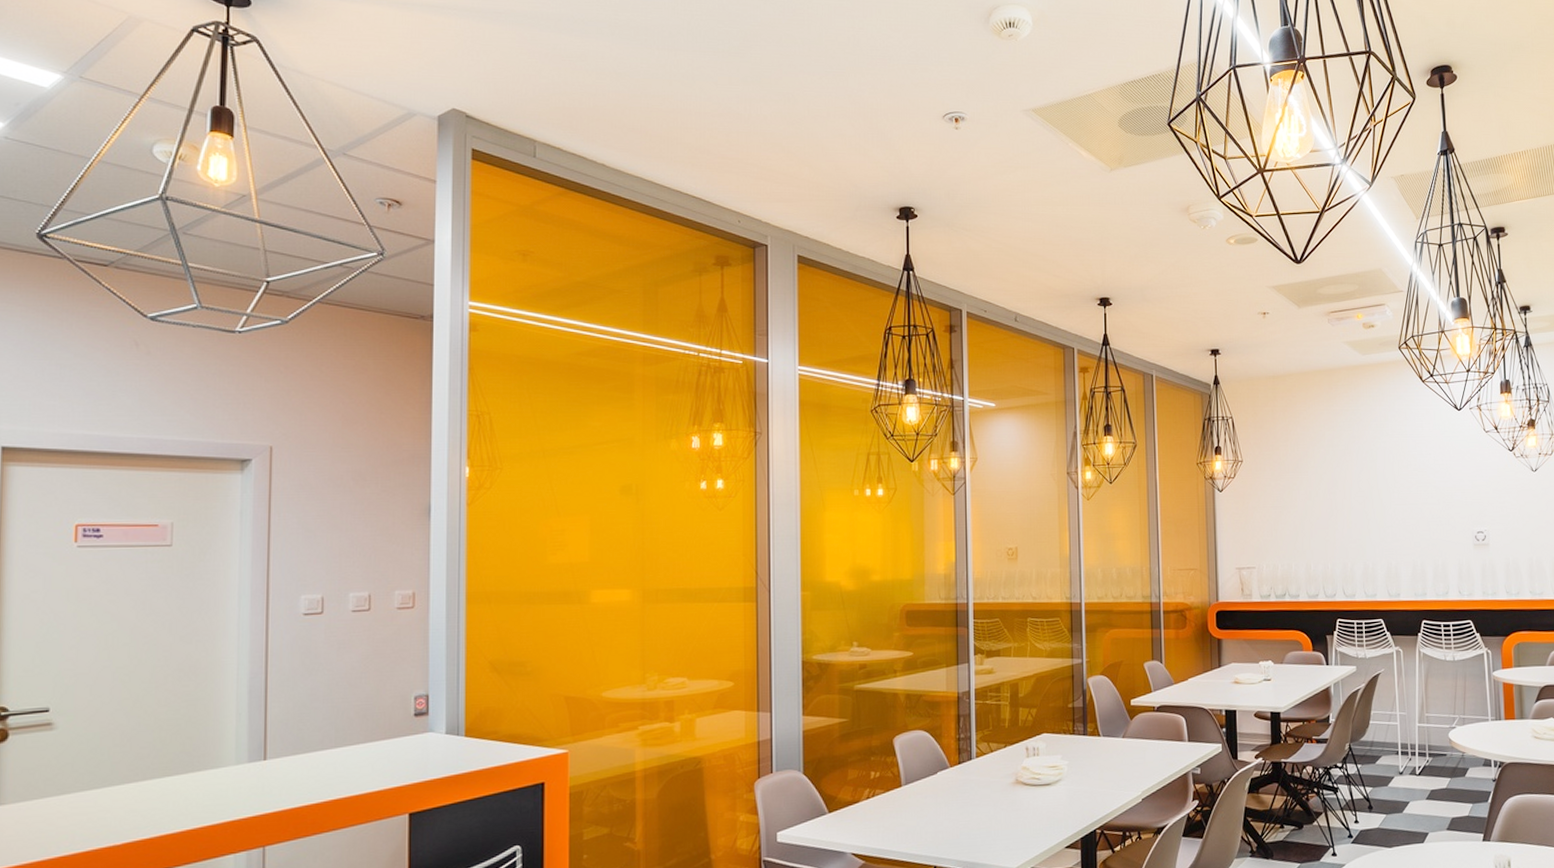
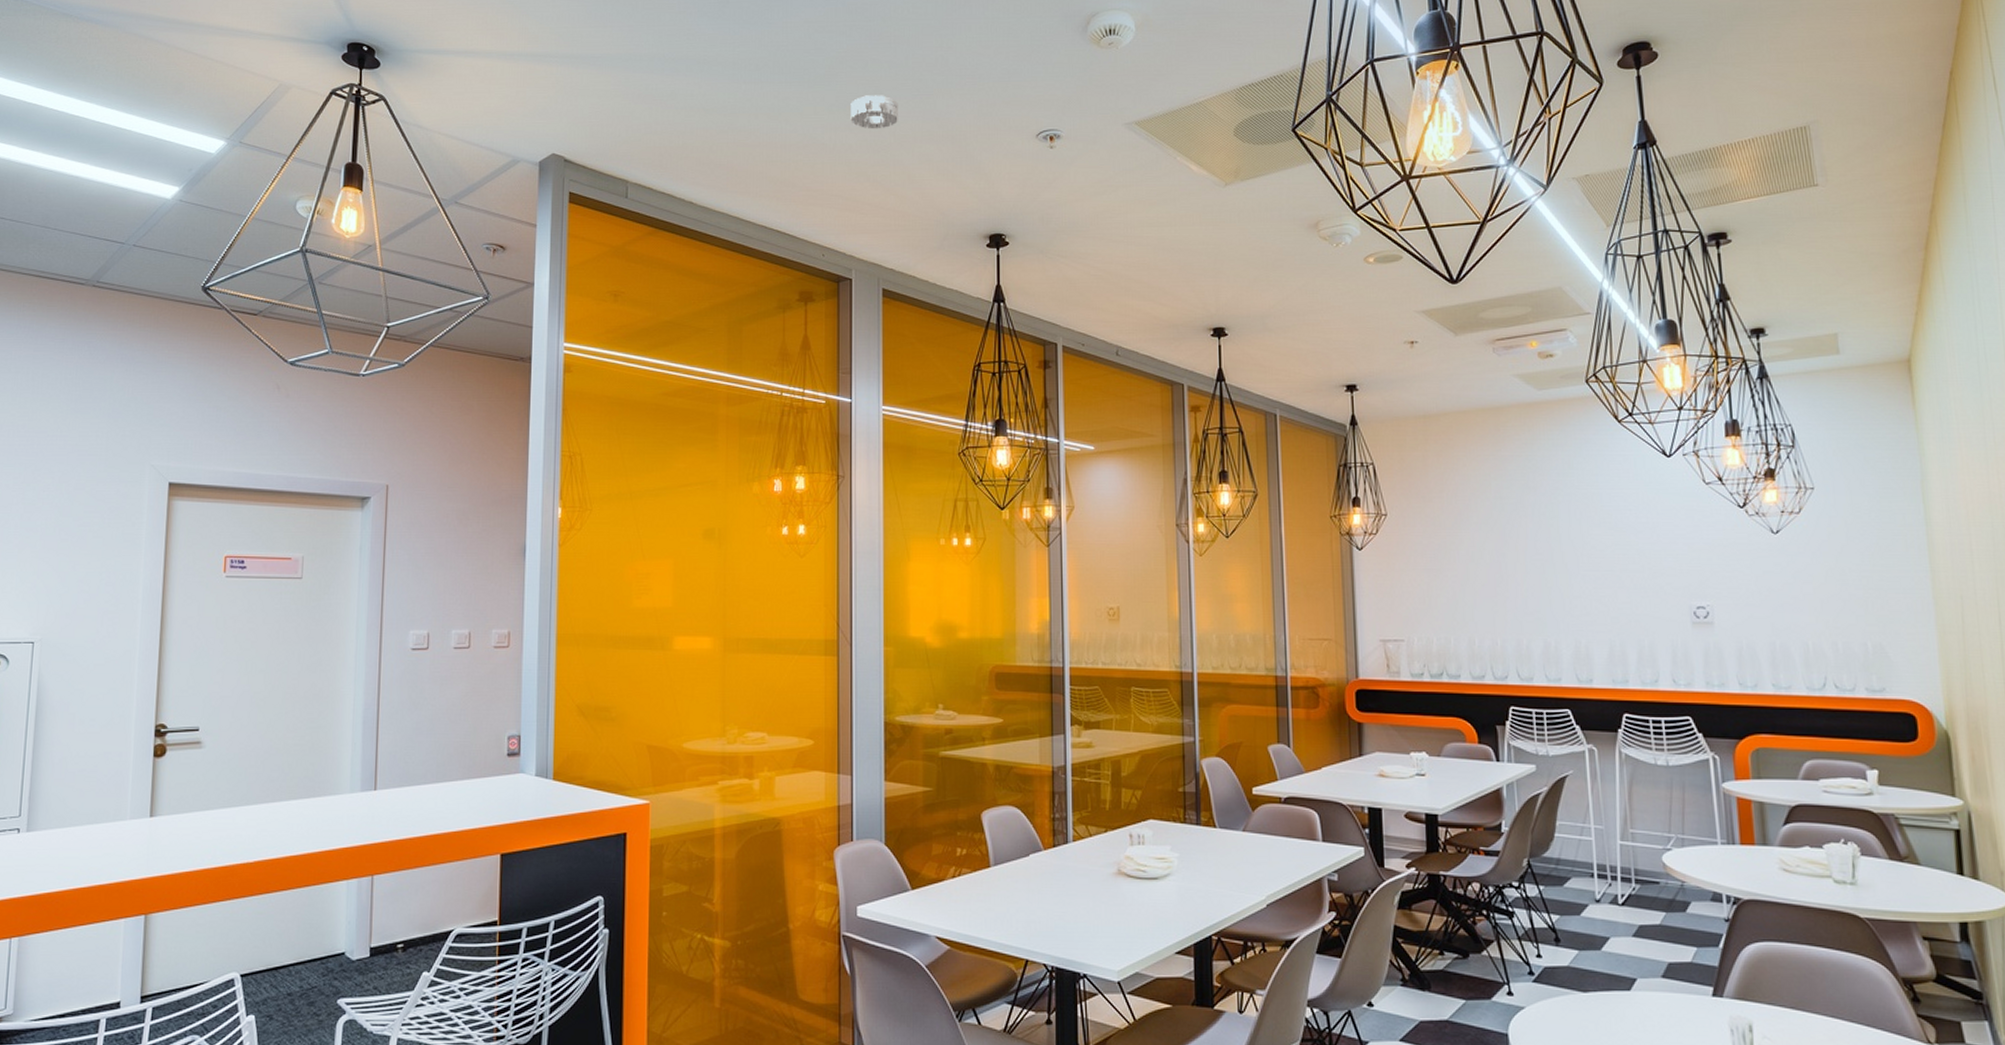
smoke detector: none [765,69,812,103] -> present [850,95,898,129]

